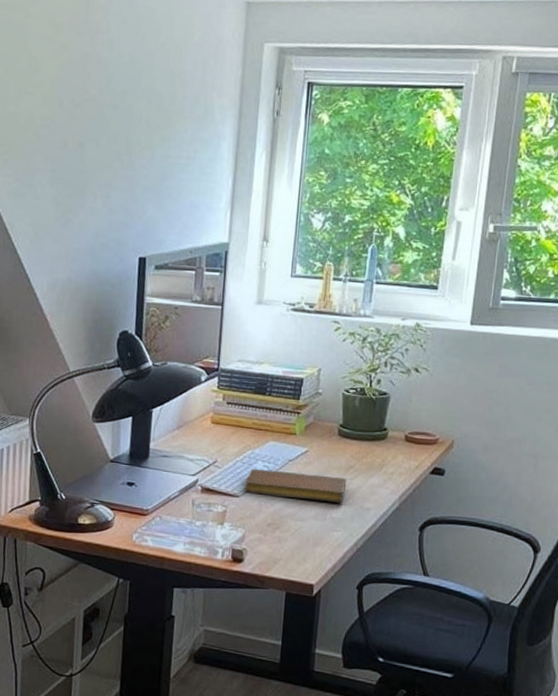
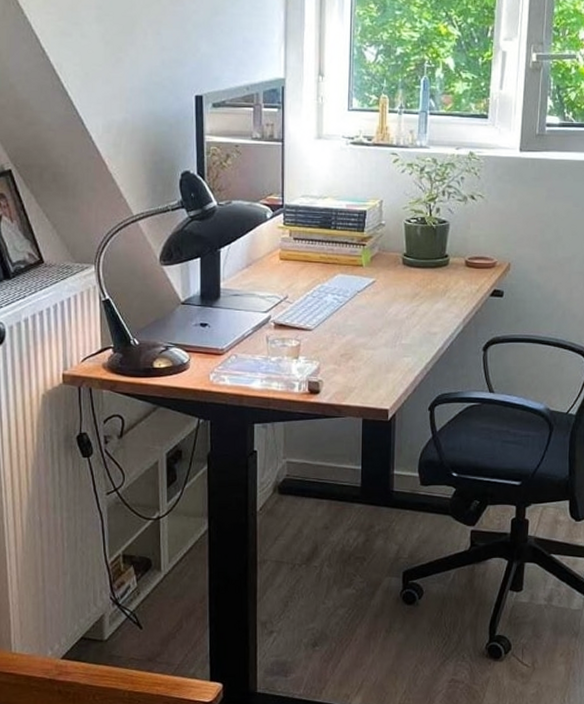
notebook: present [244,469,347,503] -> none [316,302,414,329]

